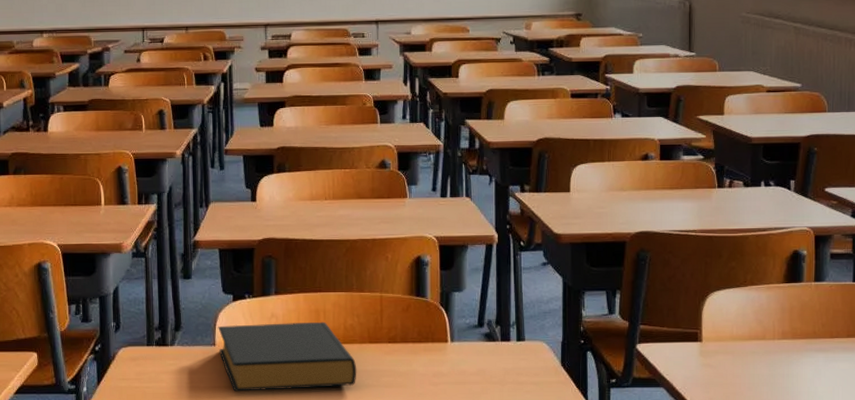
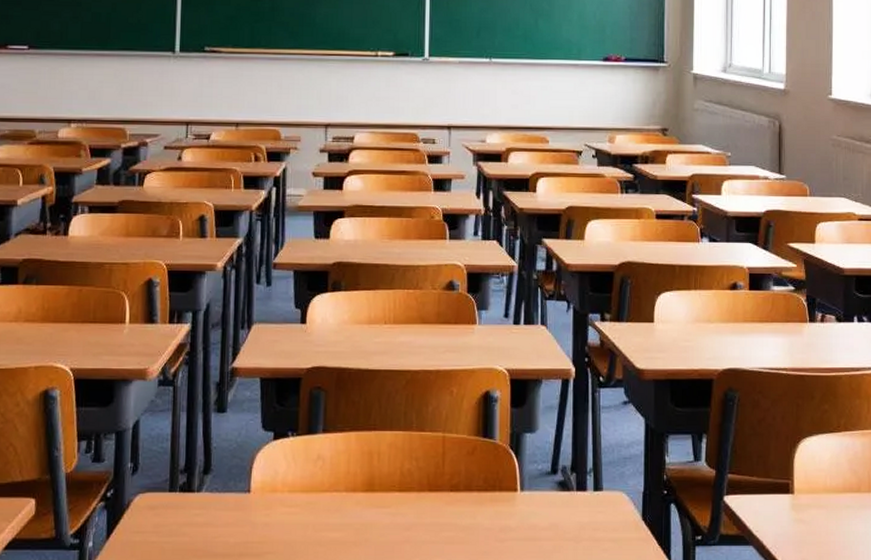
hardback book: present [218,321,357,391] -> none [254,465,414,548]

